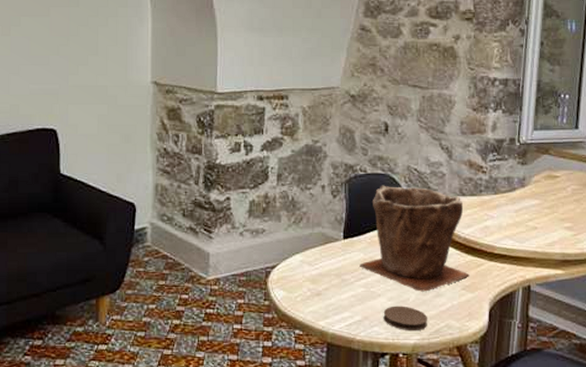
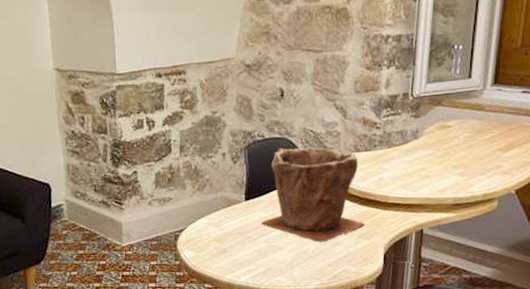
coaster: present [383,305,428,330] -> none [285,256,327,278]

